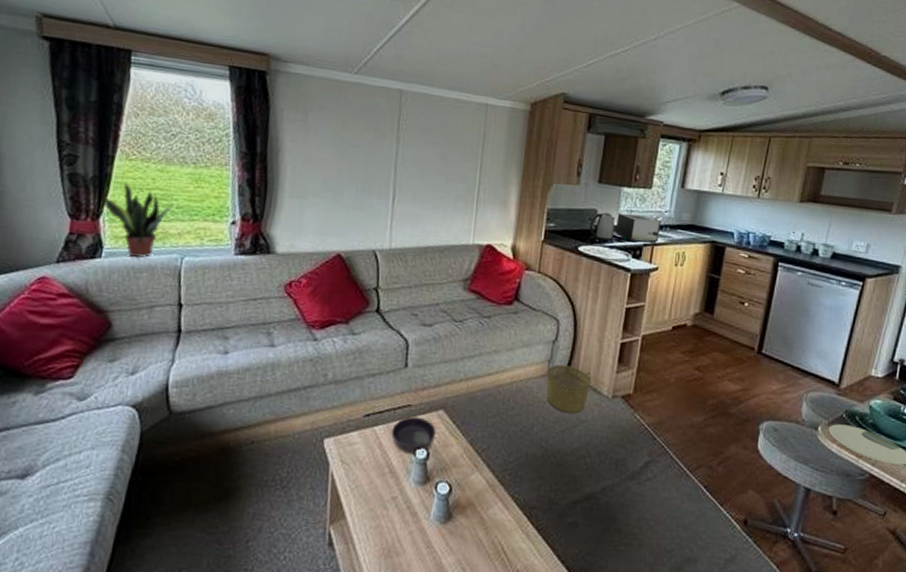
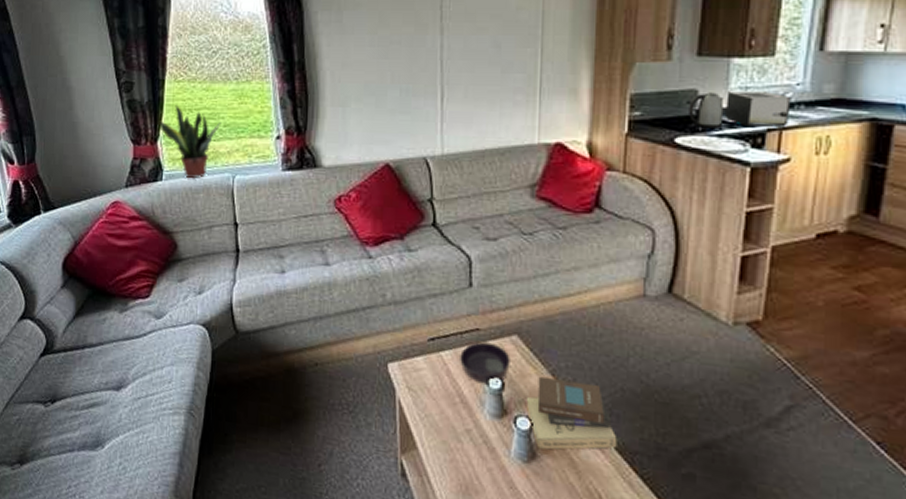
books: none [446,445,520,511] -> present [525,376,617,451]
basket: present [546,364,592,414] -> none [641,283,704,344]

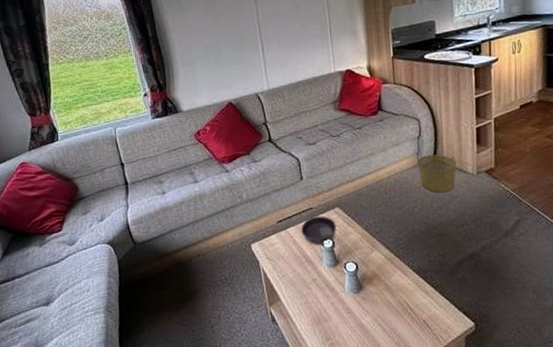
potted plant: present [159,104,222,179] -> none [48,81,99,136]
books: present [525,376,617,451] -> none [350,230,415,283]
basket: none [641,283,704,344] -> present [416,154,457,193]
kettle: present [689,92,724,128] -> none [430,21,453,46]
toaster: present [726,91,791,128] -> none [453,16,494,42]

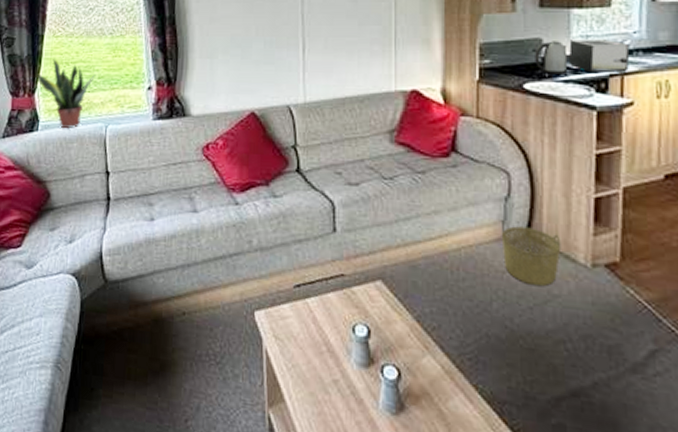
potted plant: none [48,81,99,136] -> present [37,58,96,129]
bowl: present [301,216,337,246] -> none [326,288,375,332]
kettle: none [430,21,453,46] -> present [535,41,568,75]
toaster: none [453,16,494,42] -> present [569,39,630,74]

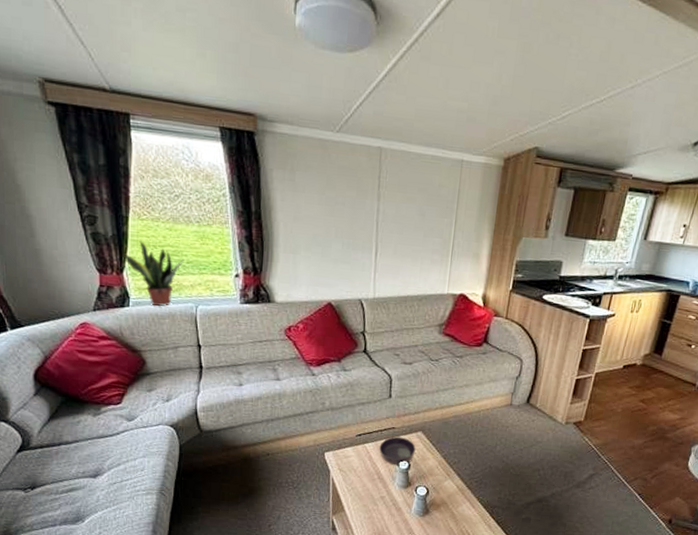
bowl: none [326,288,375,332] -> present [379,436,416,466]
basket: present [501,226,562,287] -> none [508,396,549,436]
kettle: present [535,41,568,75] -> none [554,264,579,290]
toaster: present [569,39,630,74] -> none [578,264,622,292]

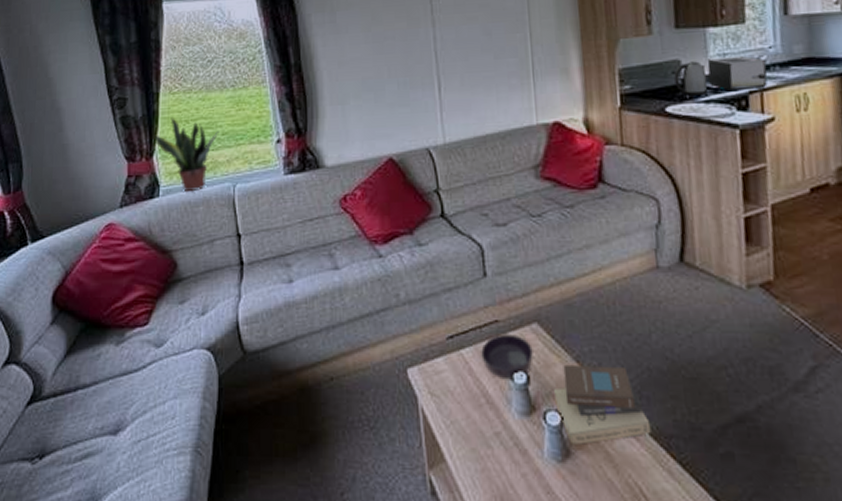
books: none [424,459,484,508] -> present [553,364,651,446]
kettle: none [554,264,579,290] -> present [674,61,708,96]
toaster: none [578,264,622,292] -> present [707,56,768,92]

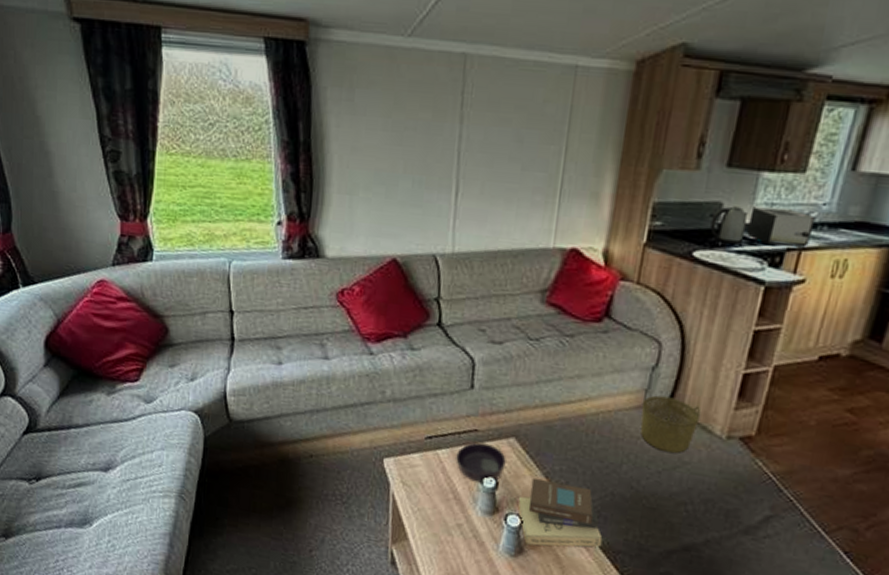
potted plant: present [154,116,219,192] -> none [149,179,218,262]
basket: none [654,253,716,314] -> present [640,395,701,454]

